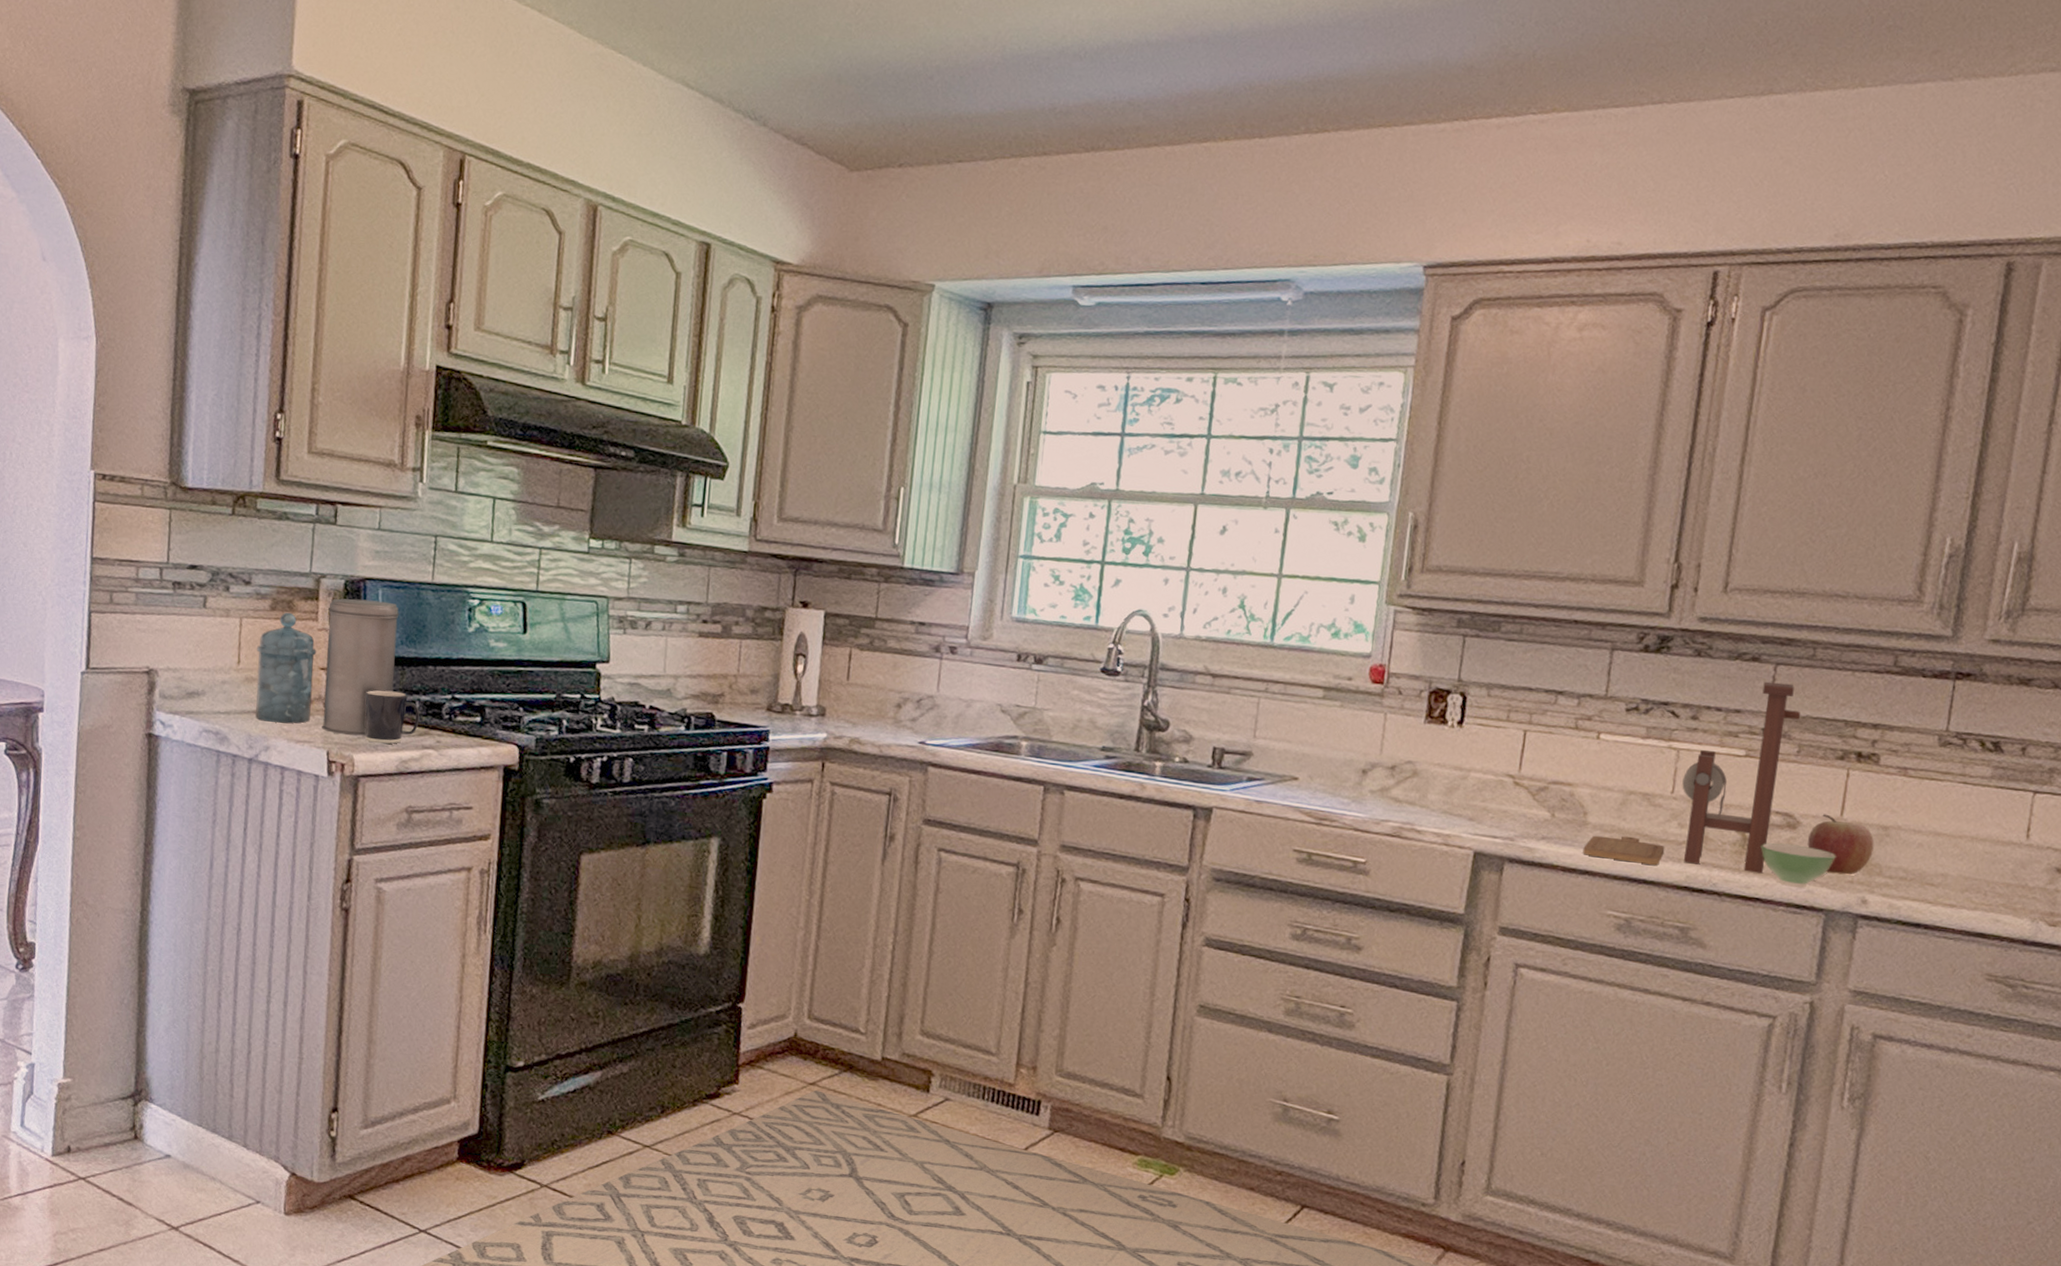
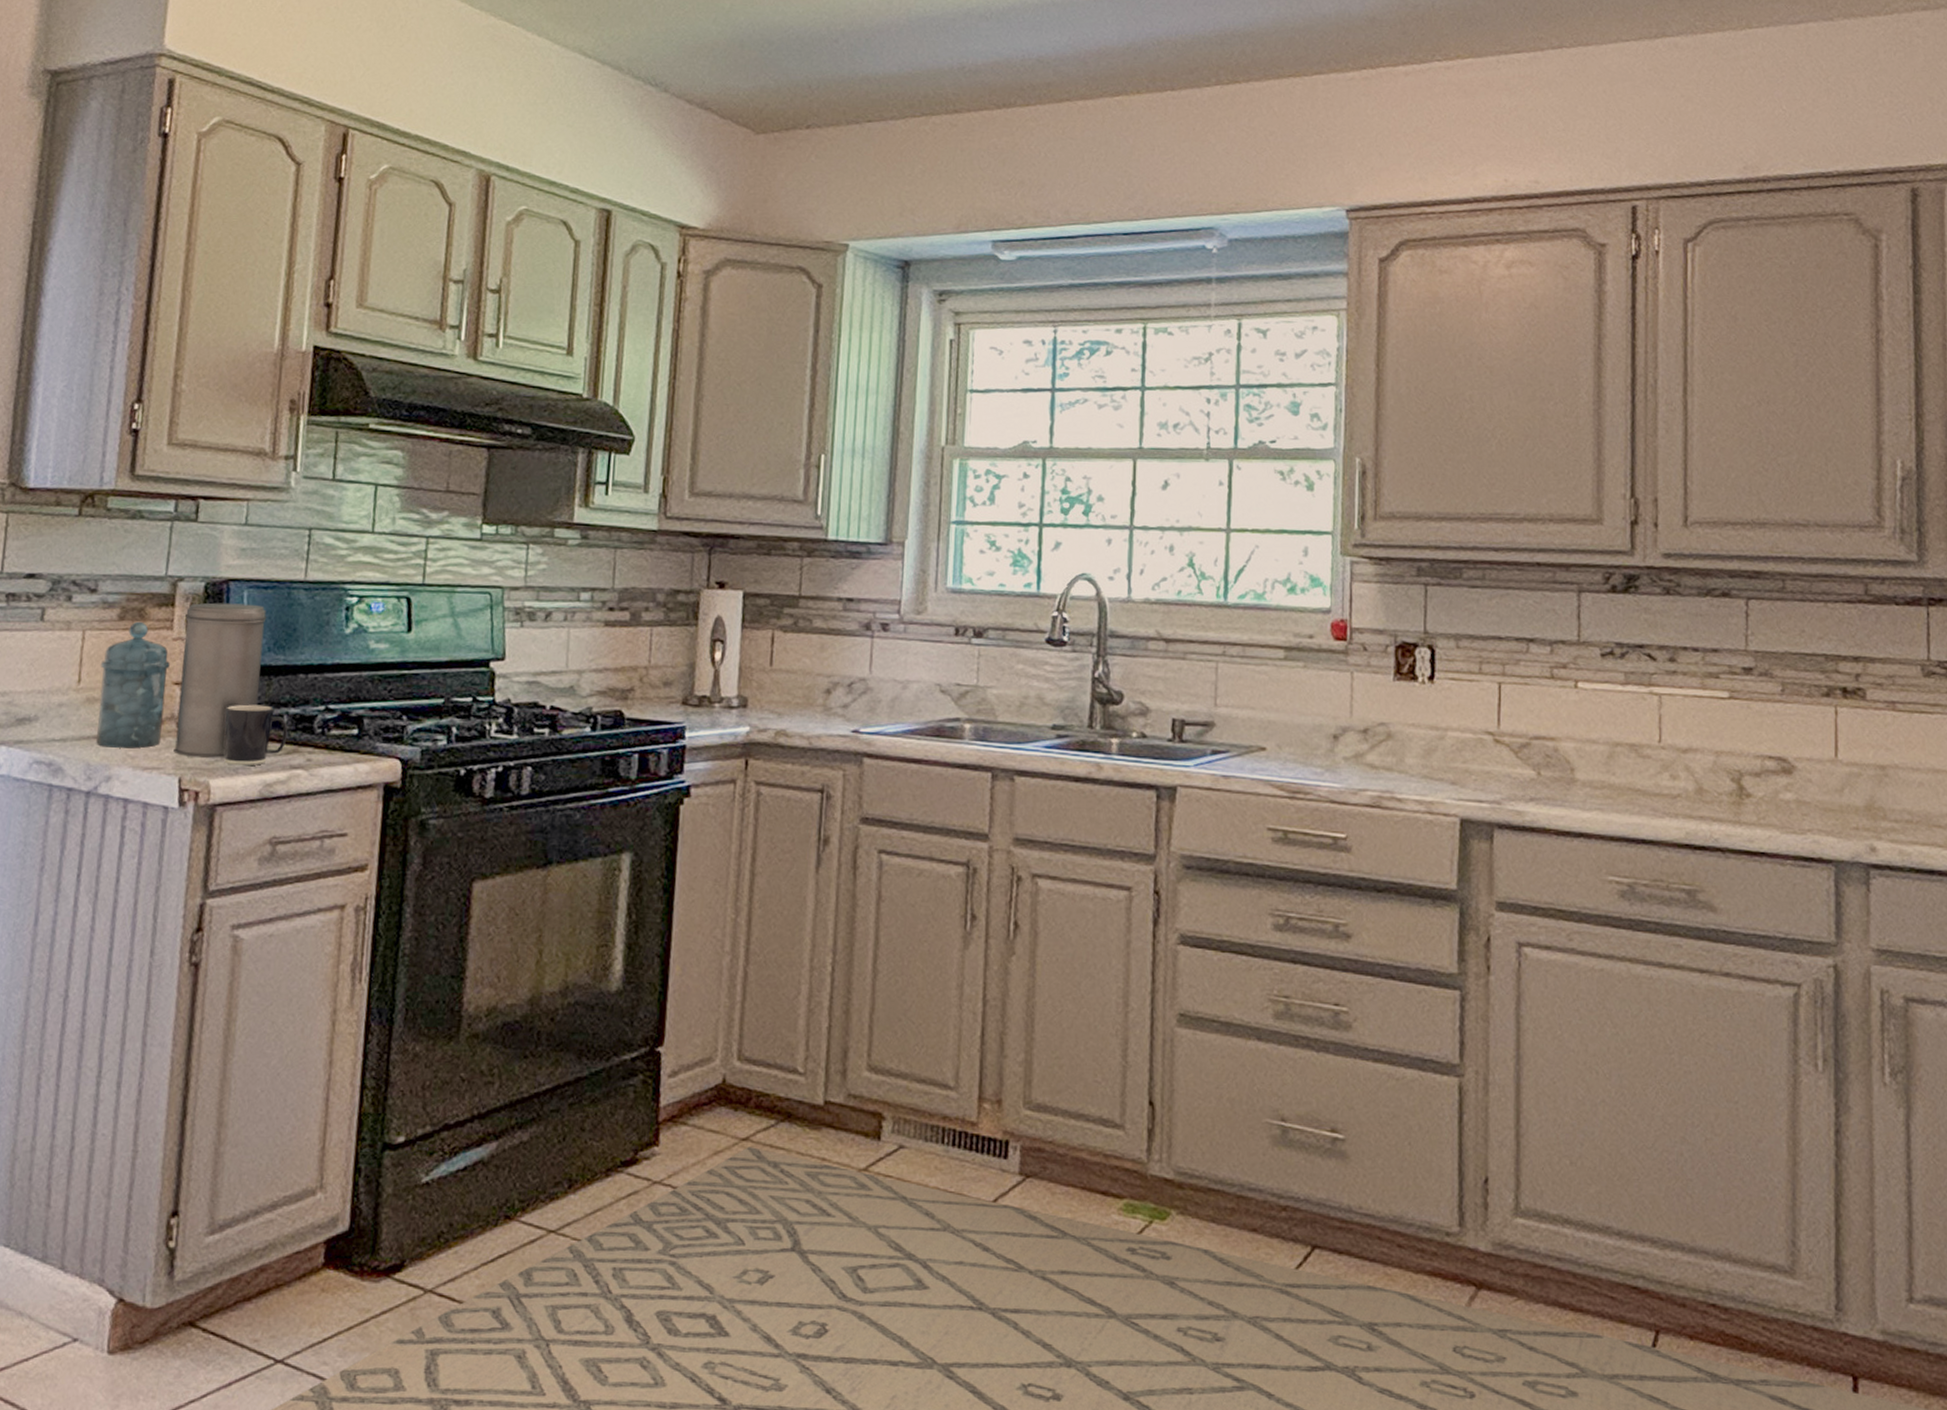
chopping board: present [1583,835,1665,865] -> none [1575,792,1660,822]
paper towel holder: present [1682,681,1801,874] -> none [1669,617,1780,825]
bowl: present [1760,843,1836,888] -> none [1758,790,1837,838]
fruit: present [1807,814,1875,875] -> none [1806,756,1874,821]

